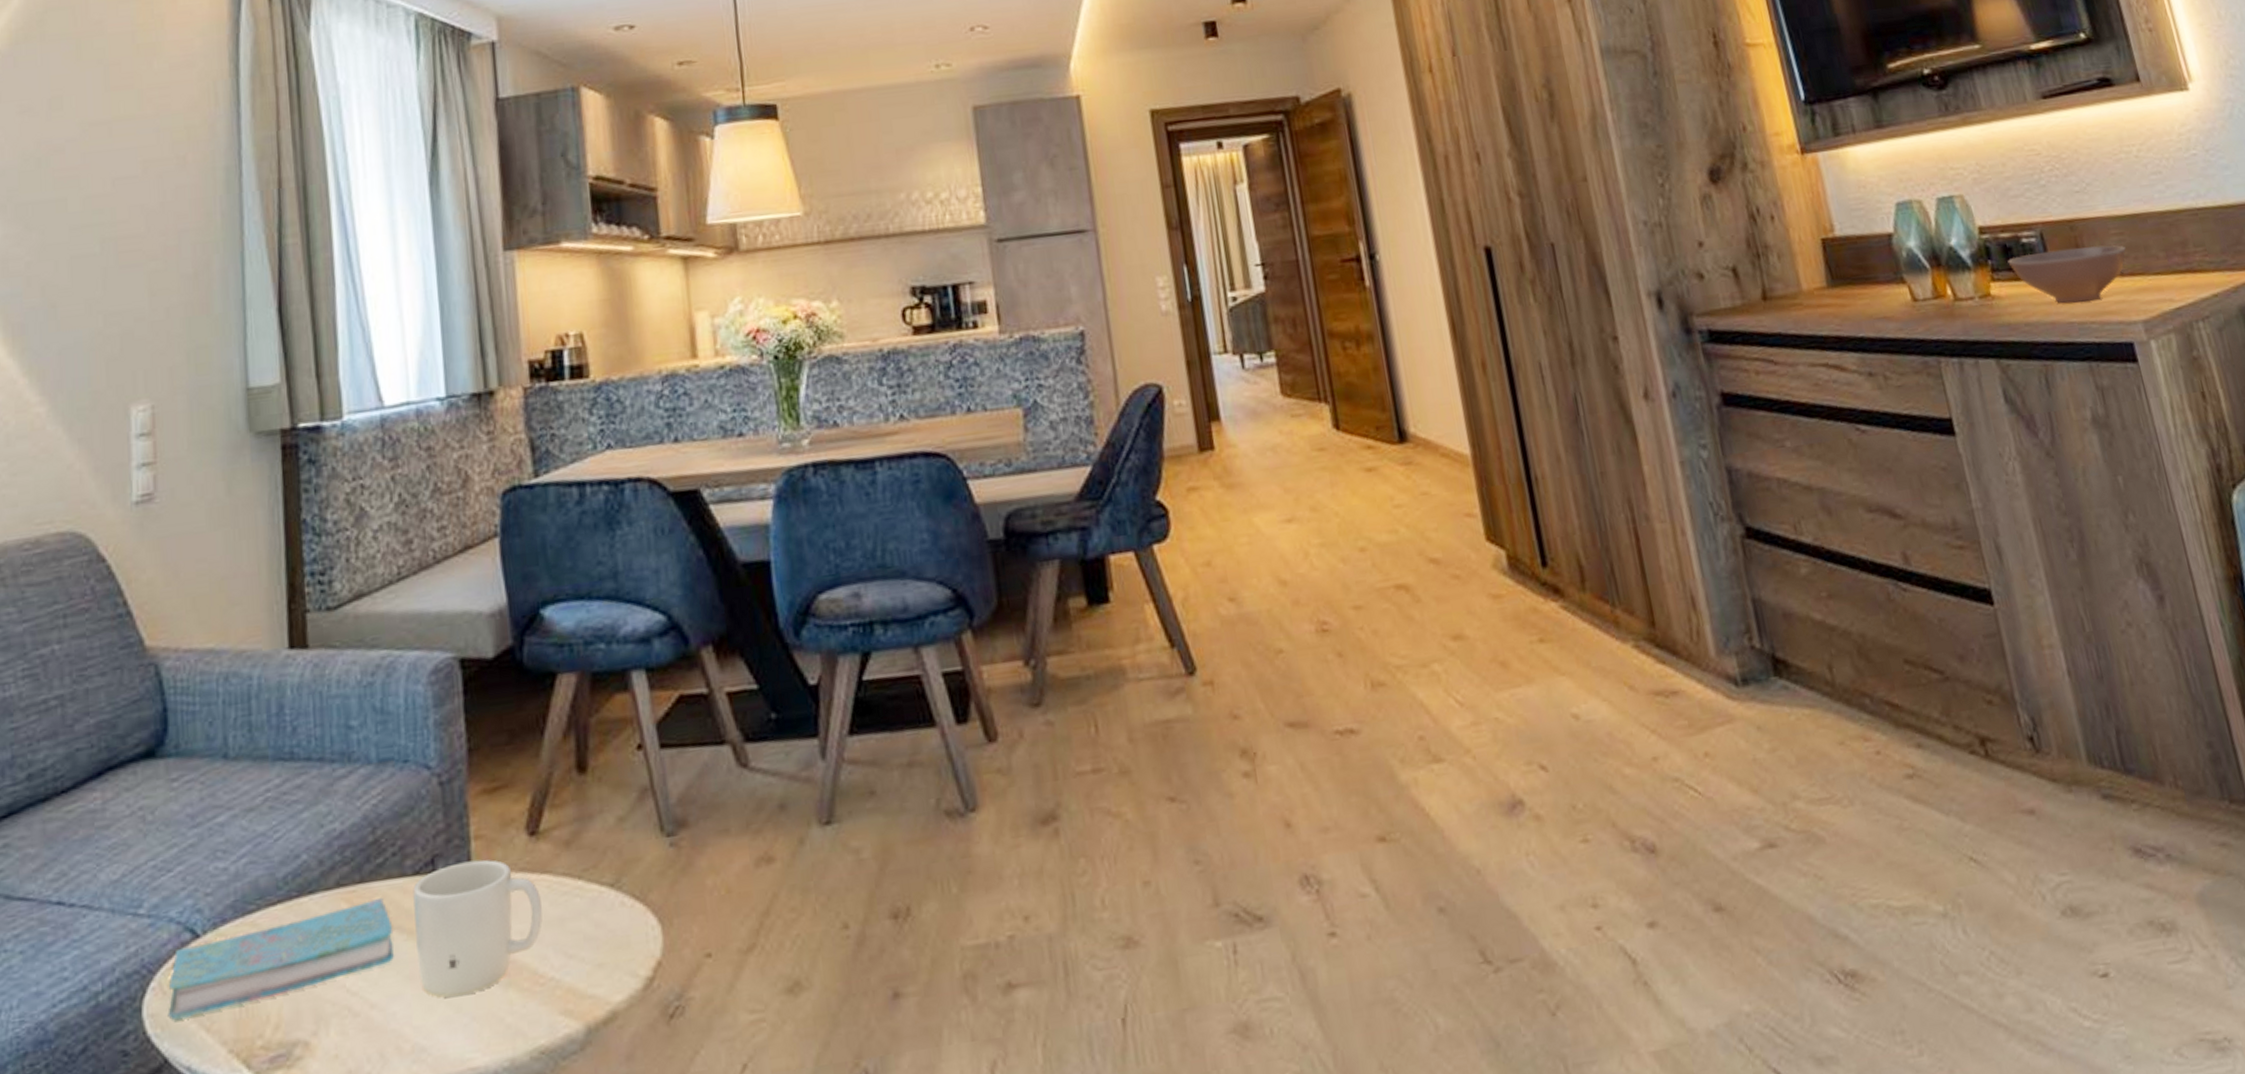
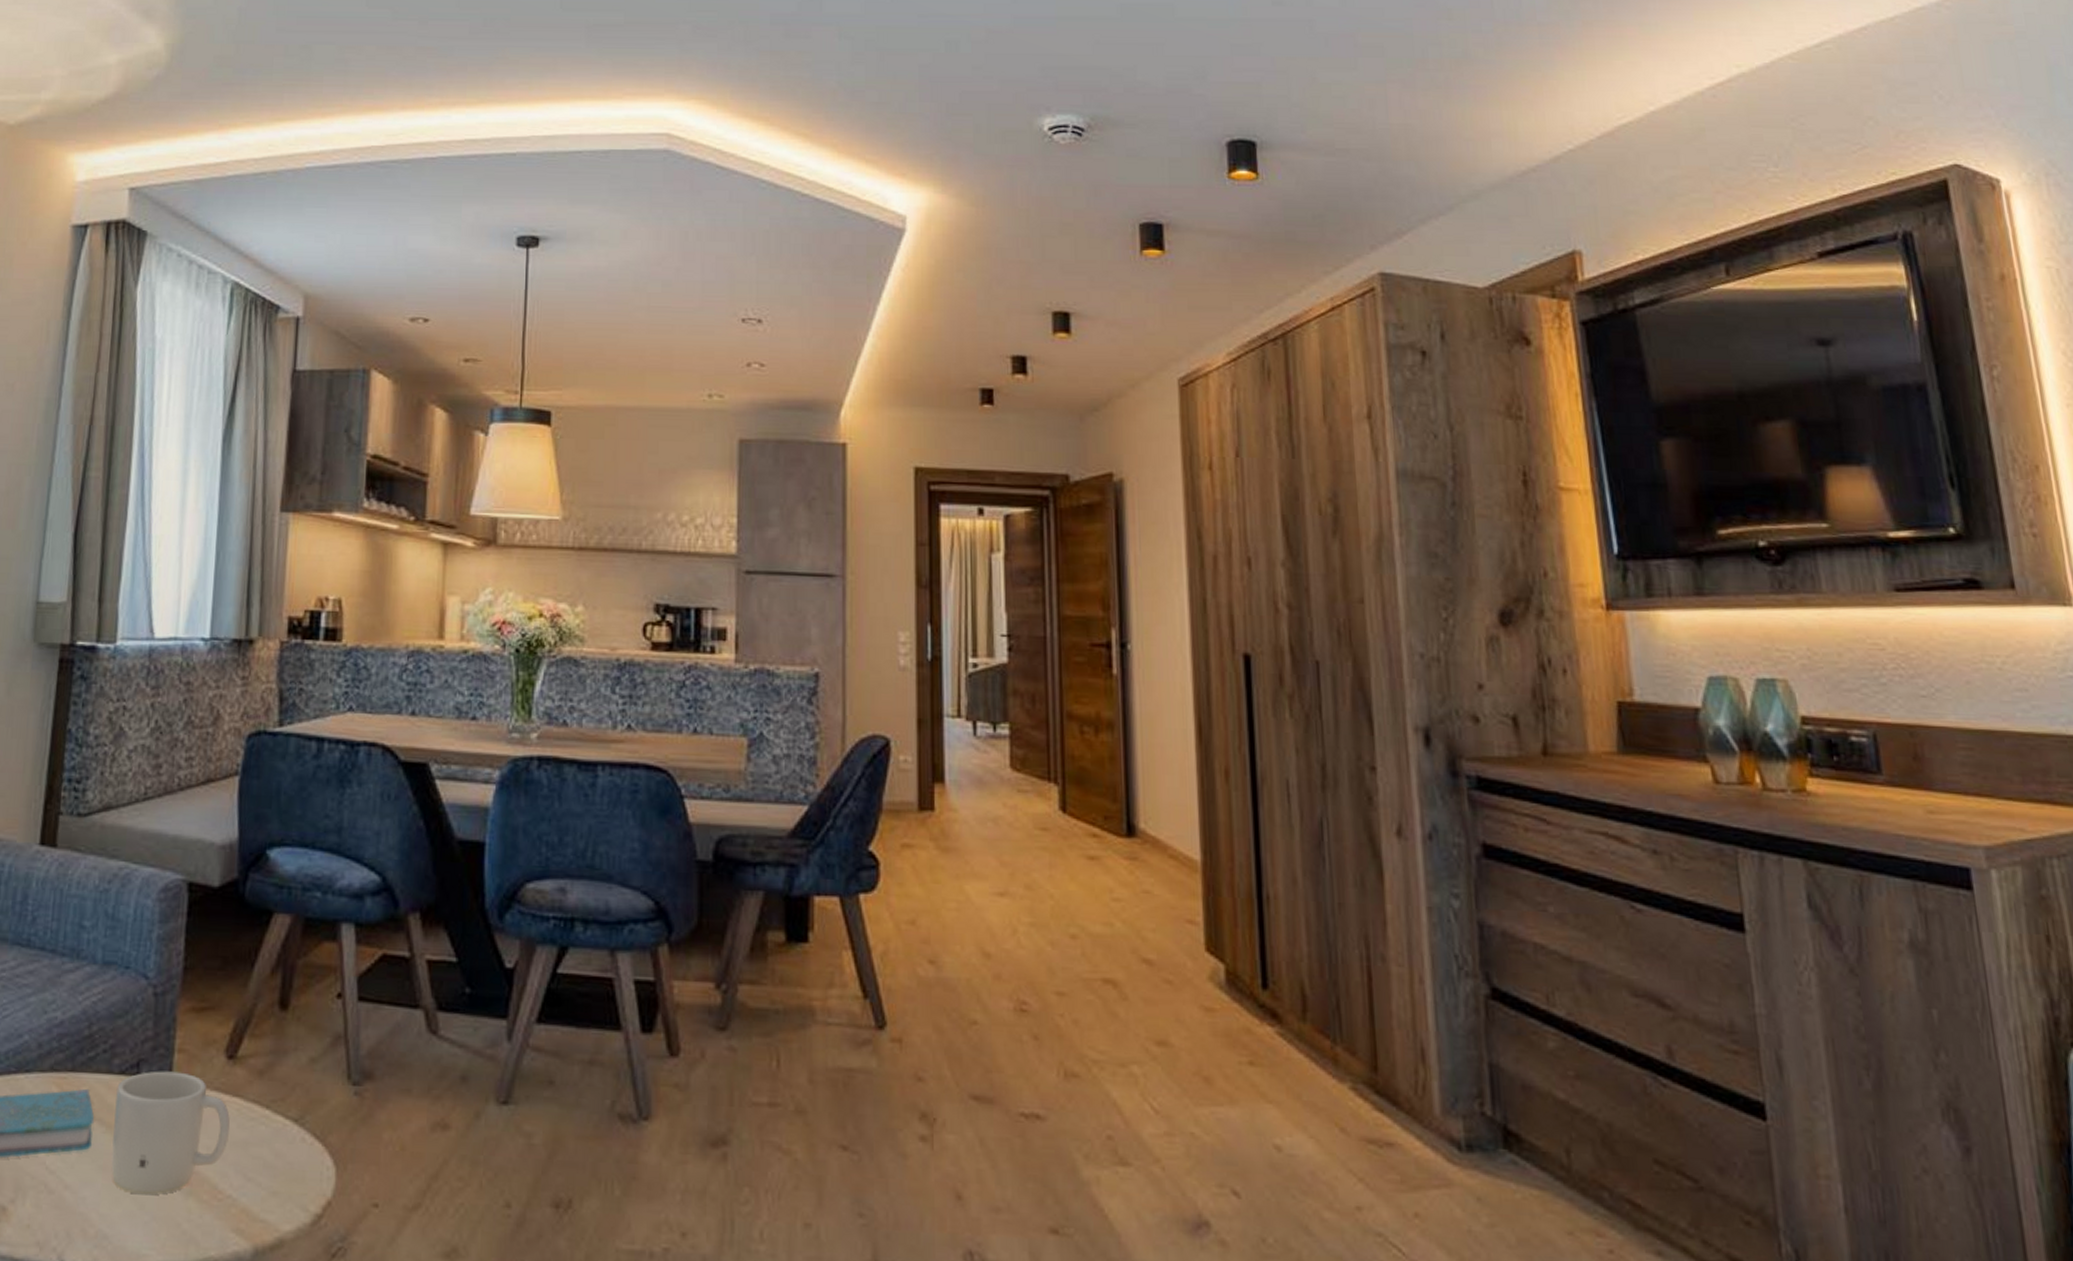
bowl: present [2007,245,2126,304] -> none [1830,753,1974,817]

